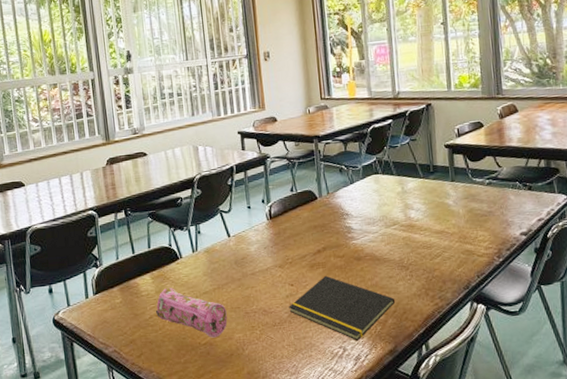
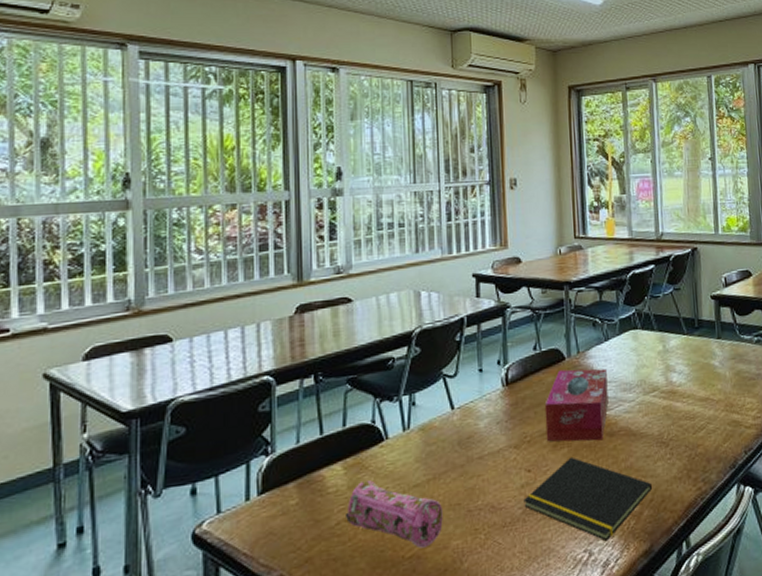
tissue box: none [302,206,356,264] -> present [544,368,609,442]

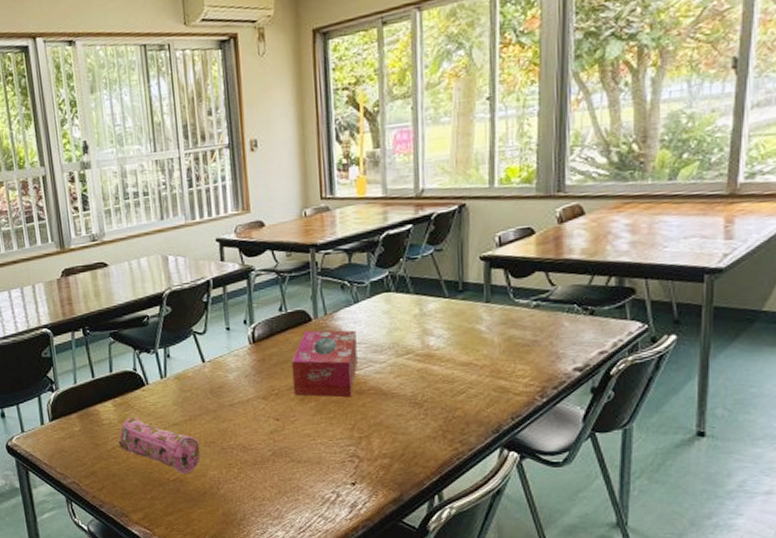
notepad: present [523,456,653,542] -> none [273,410,404,487]

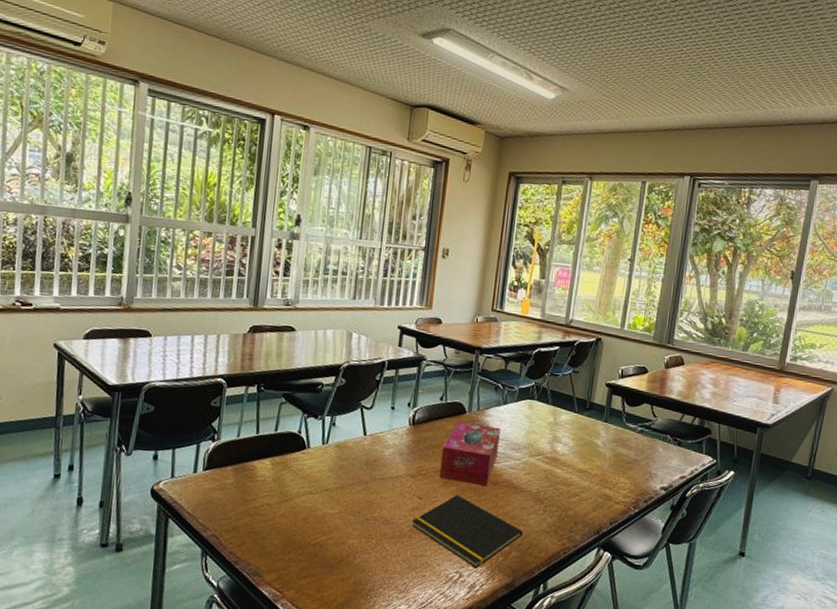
pencil case: present [119,416,201,474] -> none [268,476,346,540]
notepad: none [273,410,404,487] -> present [411,494,523,569]

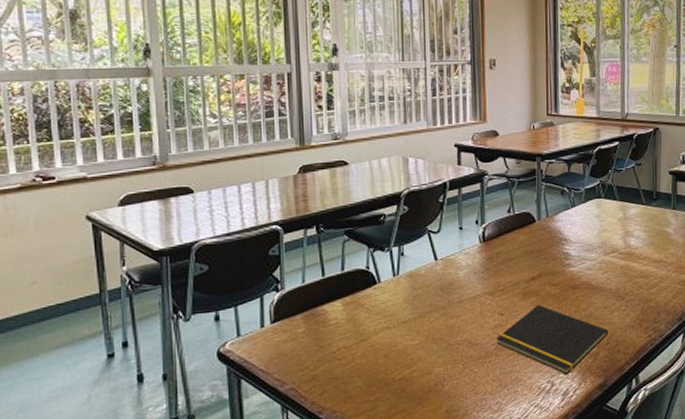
tissue box: present [439,421,501,487] -> none [516,230,573,292]

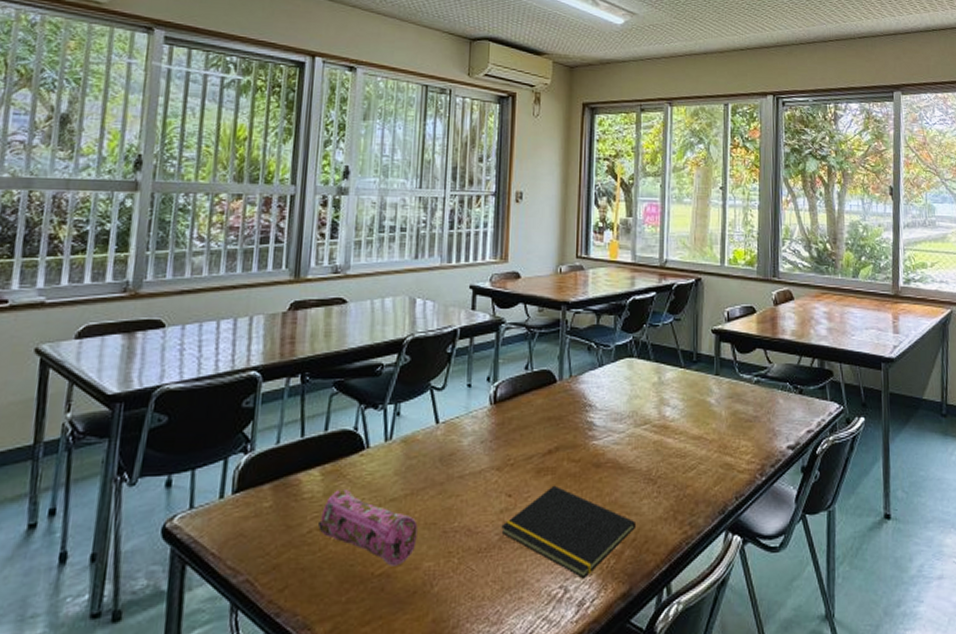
pencil case: none [345,315,427,373] -> present [318,488,418,567]

